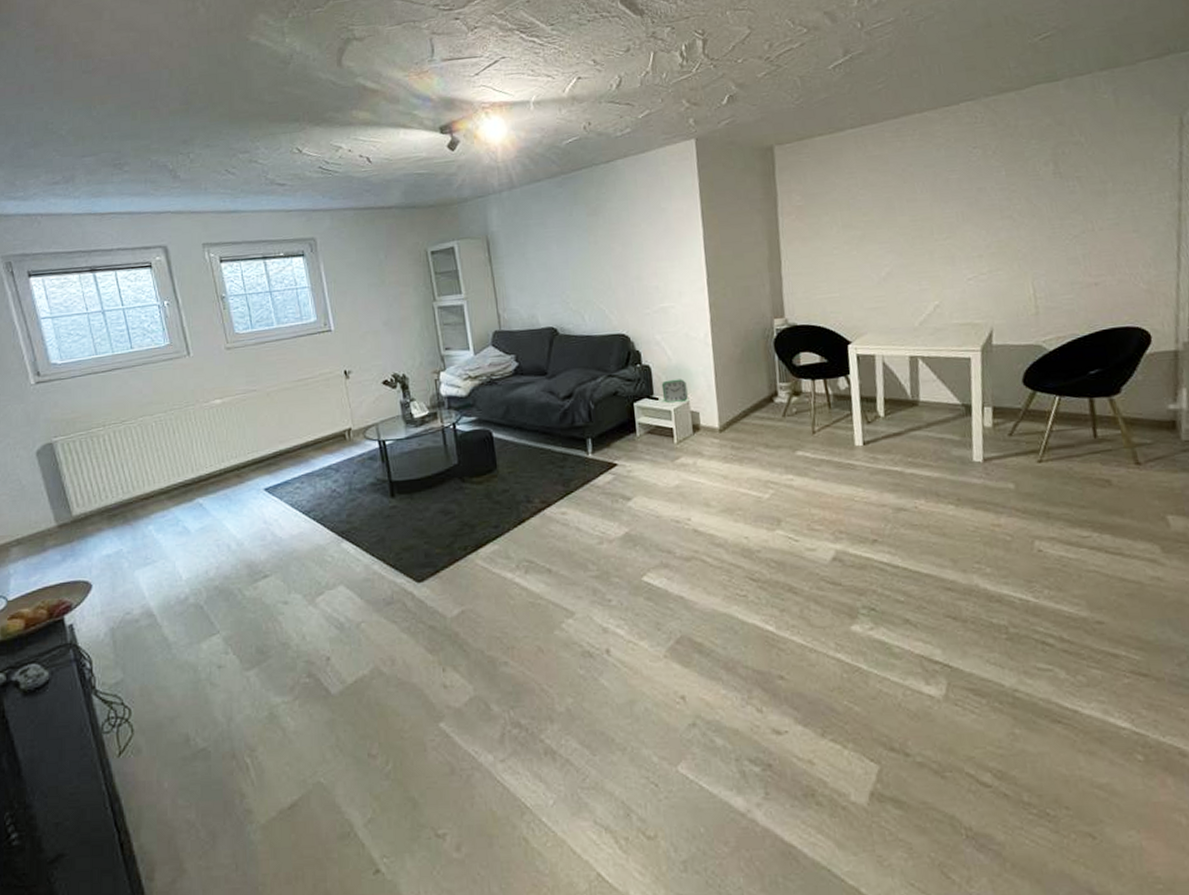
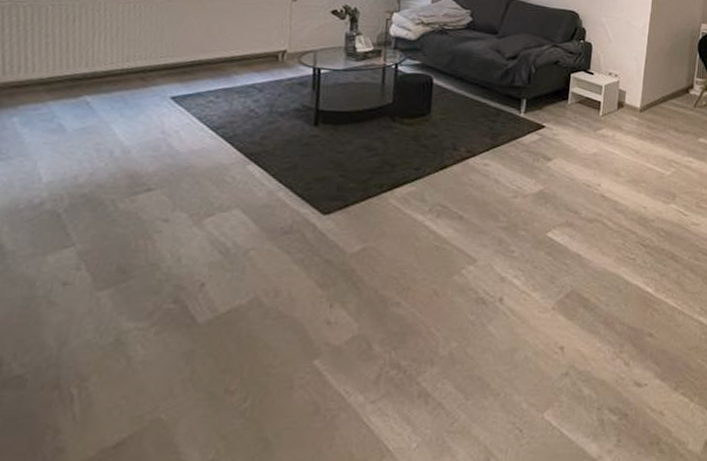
alarm clock: present [661,379,688,404] -> none [597,58,620,81]

